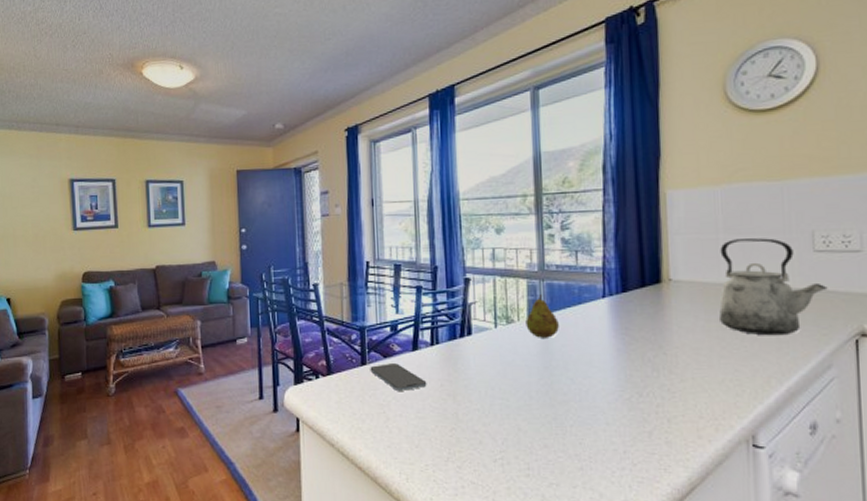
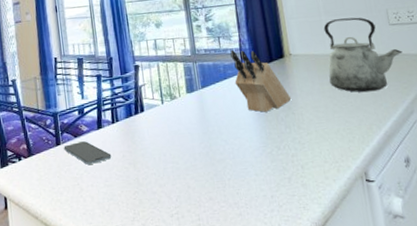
fruit: present [525,295,559,338] -> none [185,74,212,110]
knife block: none [589,269,663,349] -> present [230,50,291,112]

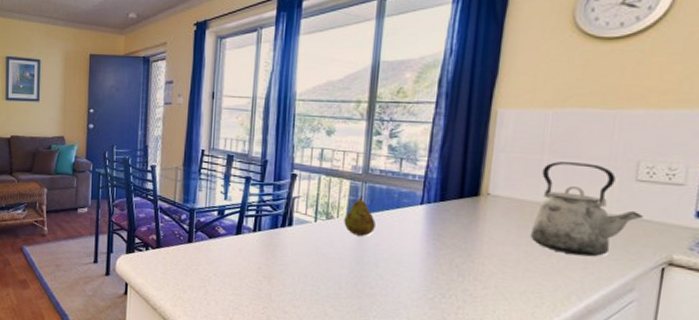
smartphone: present [63,141,112,165] -> none [195,243,246,269]
fruit: none [185,74,212,110] -> present [344,196,375,236]
knife block: present [230,50,291,112] -> none [408,177,474,254]

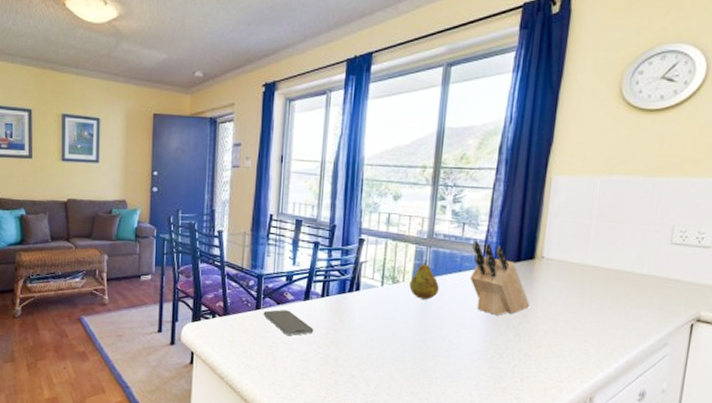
smartphone: none [195,243,246,269] -> present [263,310,314,335]
knife block: none [408,177,474,254] -> present [469,241,529,315]
kettle: present [531,162,644,257] -> none [580,226,677,315]

